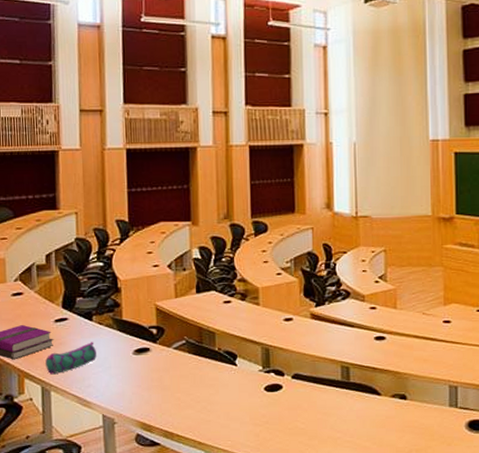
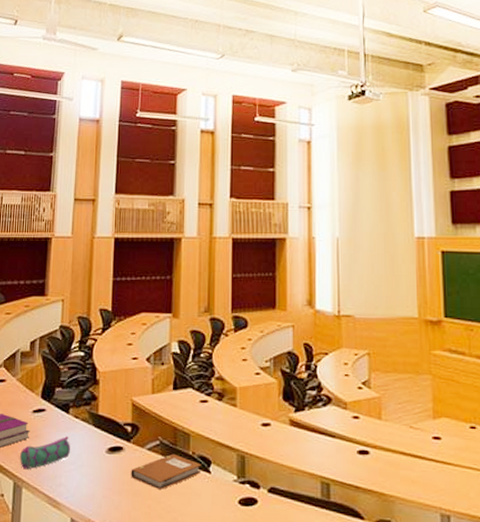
notebook: none [159,351,228,383] -> present [131,453,202,489]

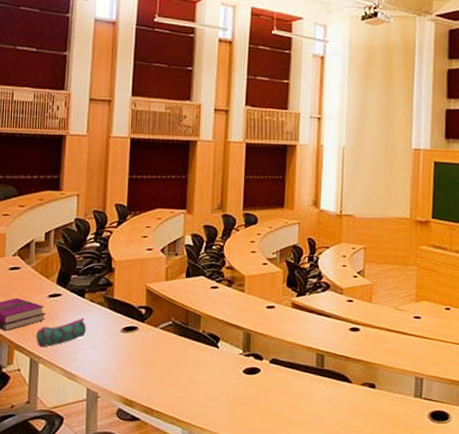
notebook: present [131,453,202,489] -> none [144,332,211,362]

